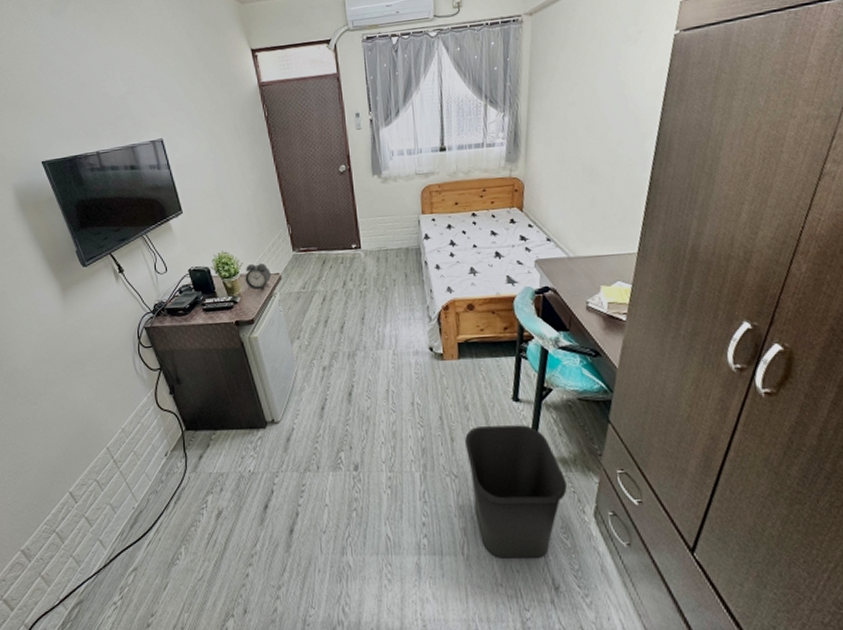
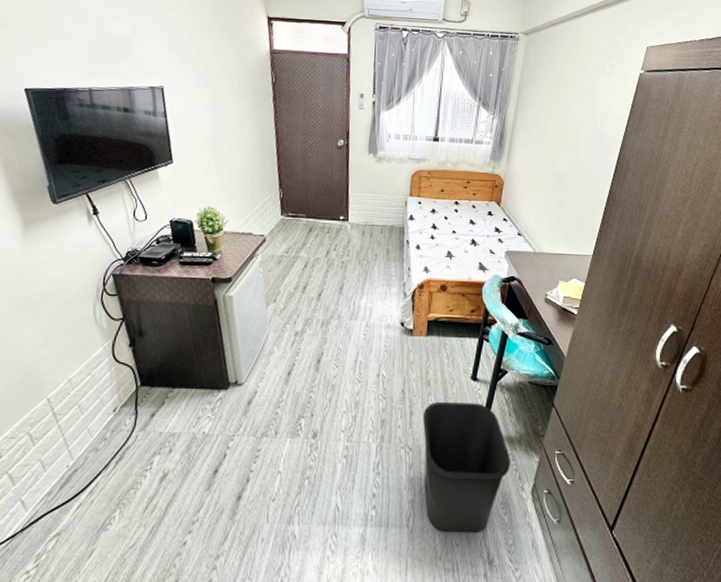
alarm clock: present [245,263,271,291] -> none [228,222,256,250]

